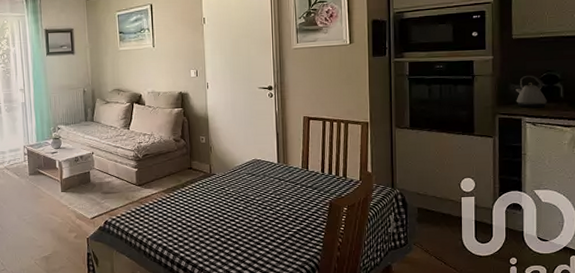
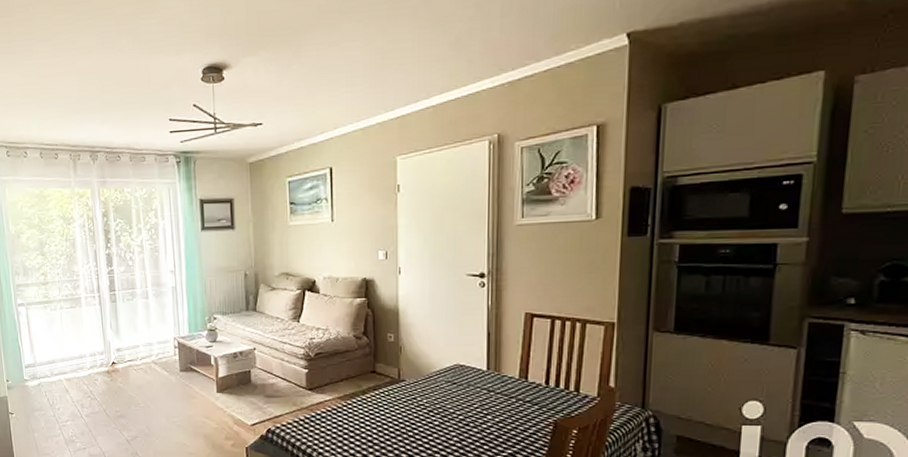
kettle: present [516,75,547,109] -> none [838,264,888,311]

